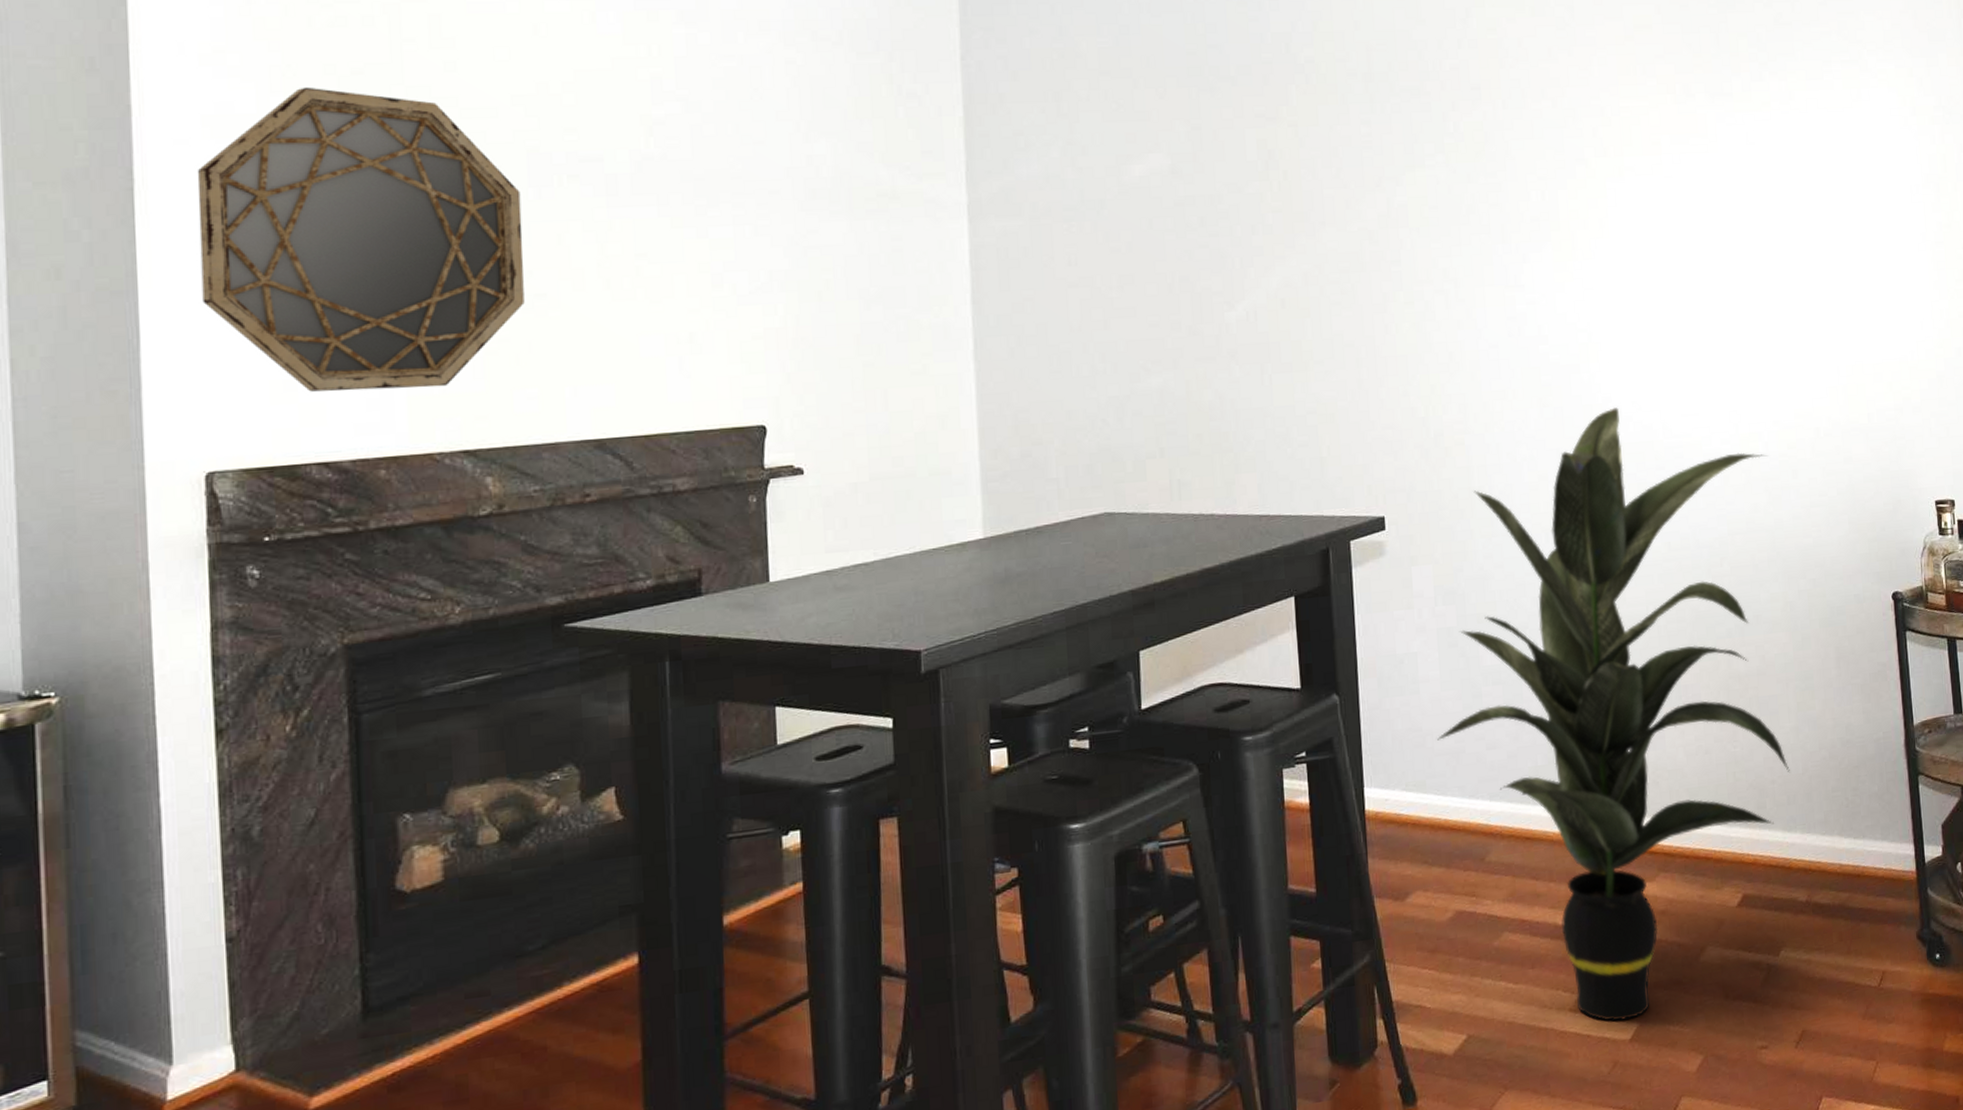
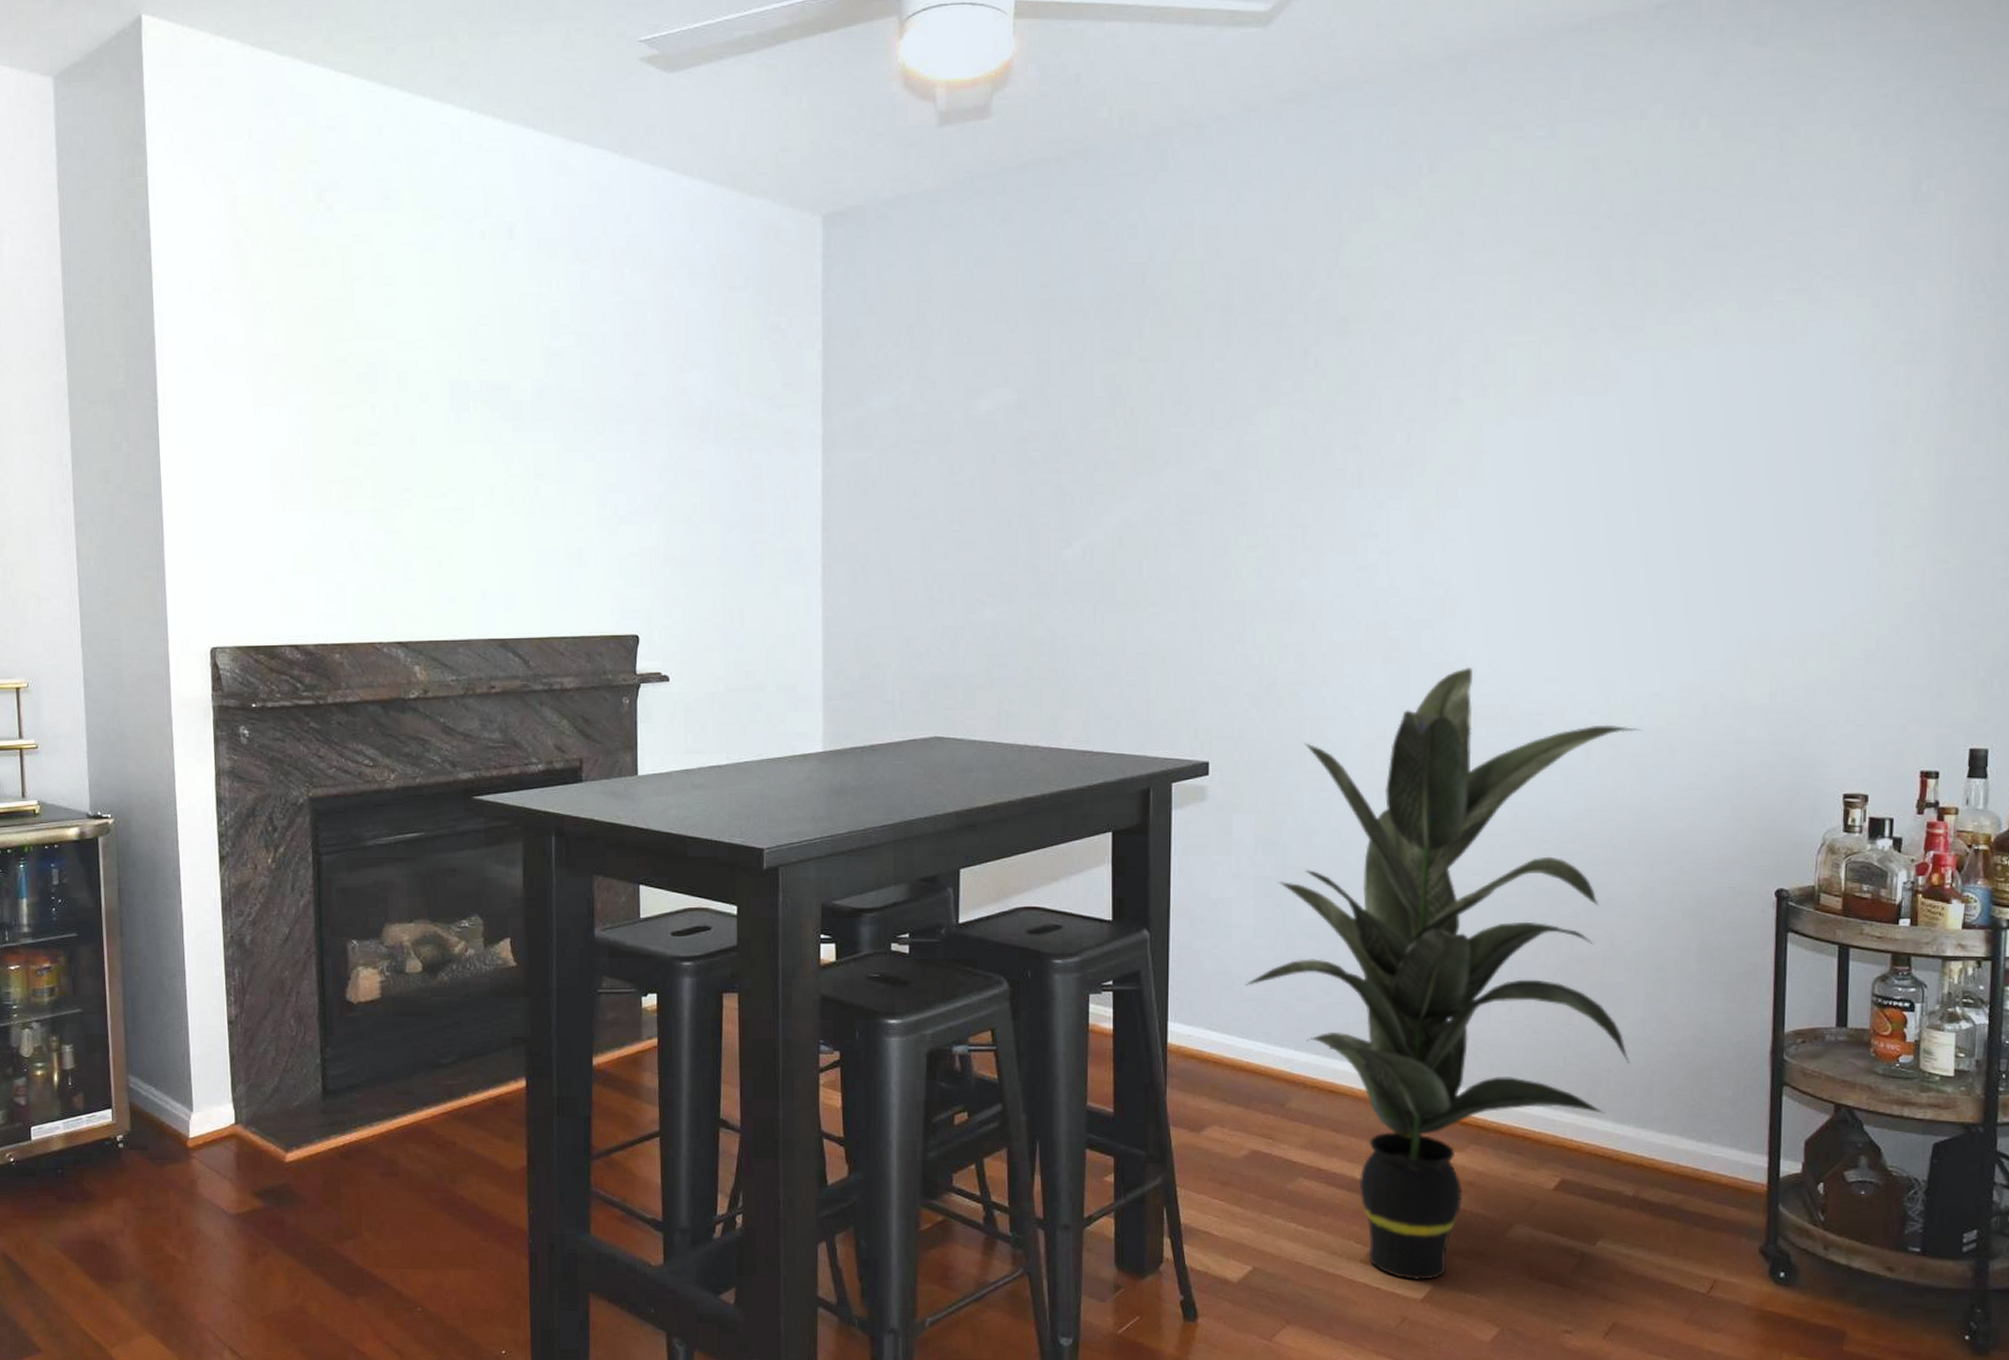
home mirror: present [197,86,525,392] -> none [202,320,446,586]

